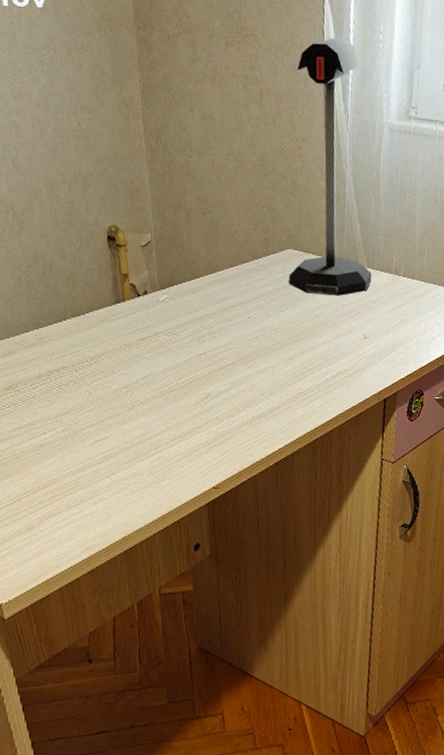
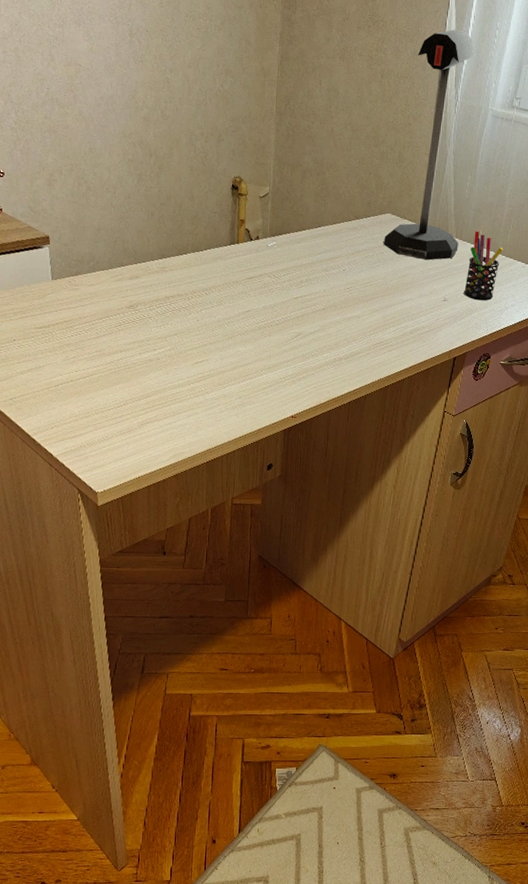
pen holder: none [384,257,421,334] -> present [463,230,504,301]

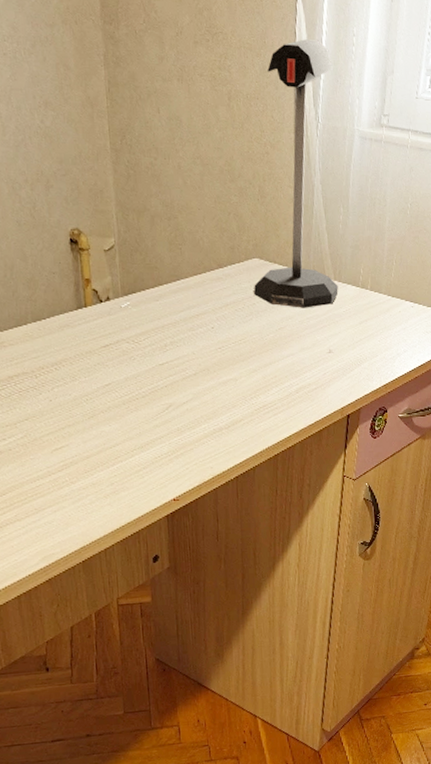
pen holder: present [463,230,504,301] -> none [349,270,389,349]

